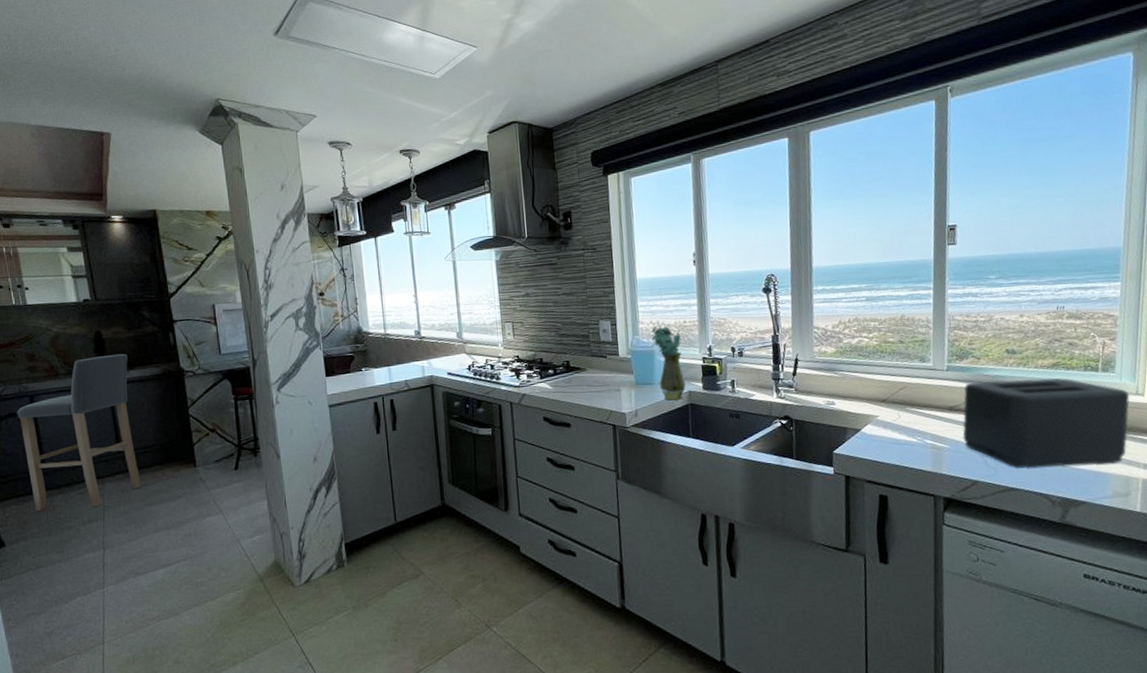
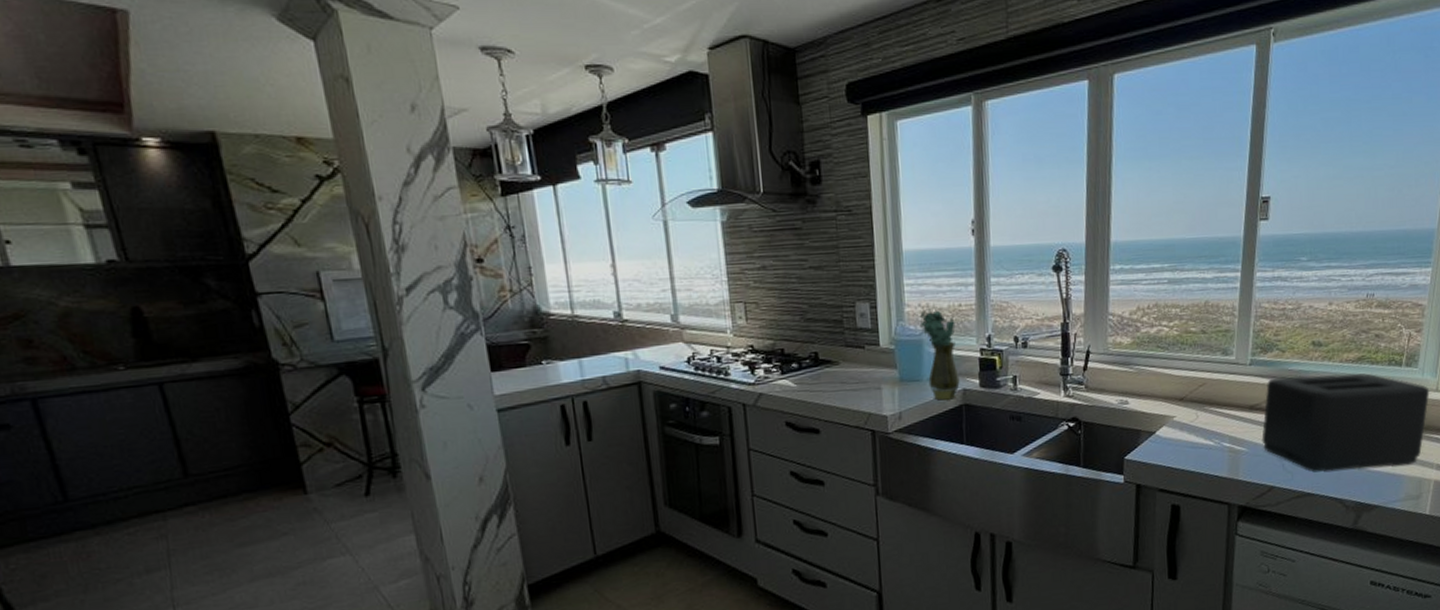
bar stool: present [17,353,142,511] -> none [11,339,226,561]

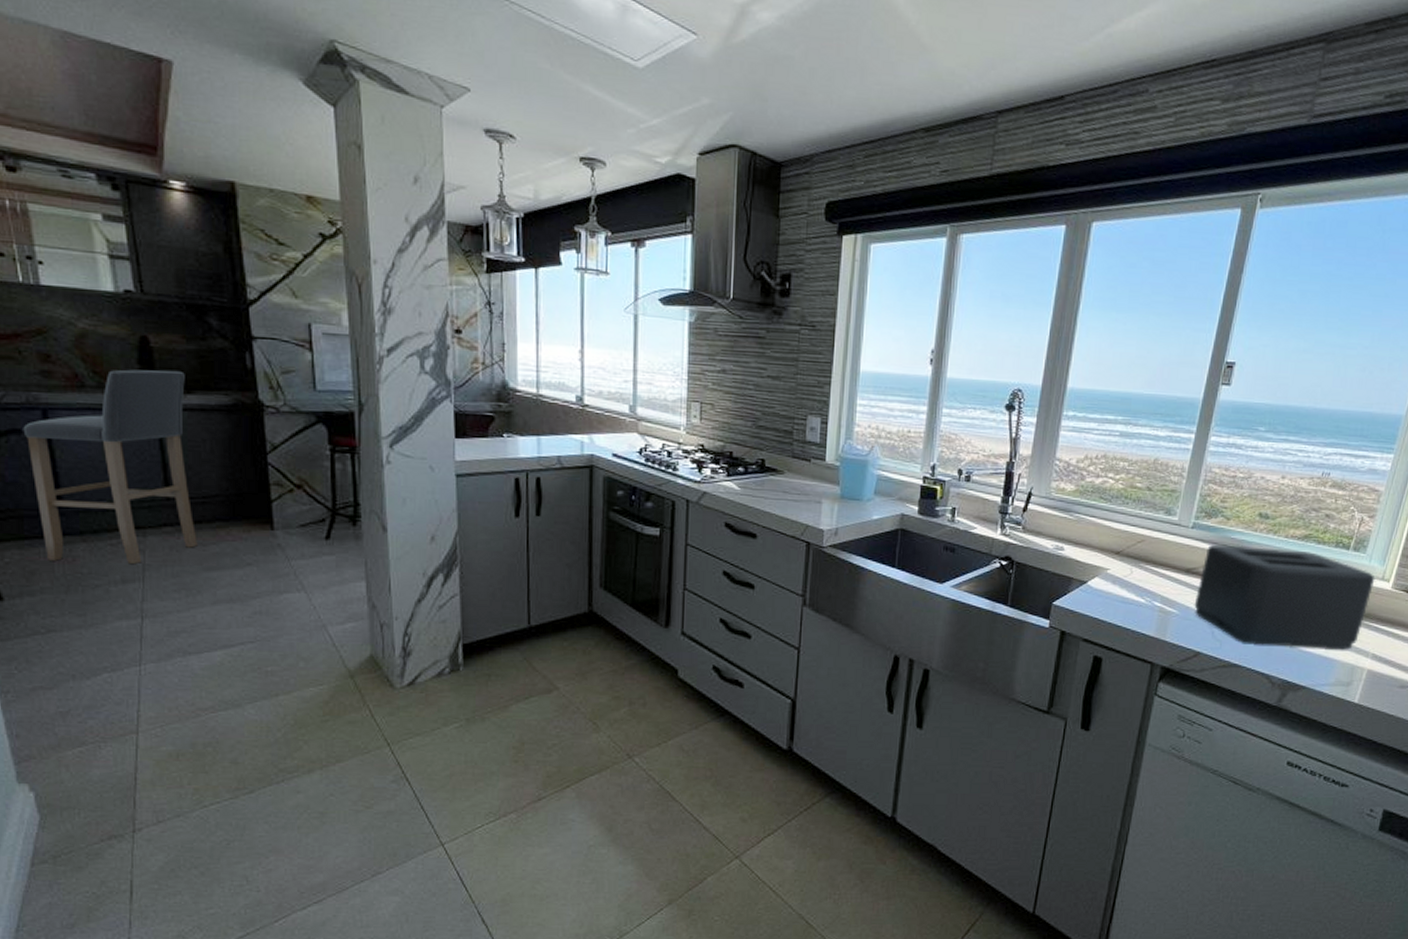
bar stool: none [11,339,226,561] -> present [23,369,198,565]
vase: present [920,306,960,400] -> none [868,428,902,523]

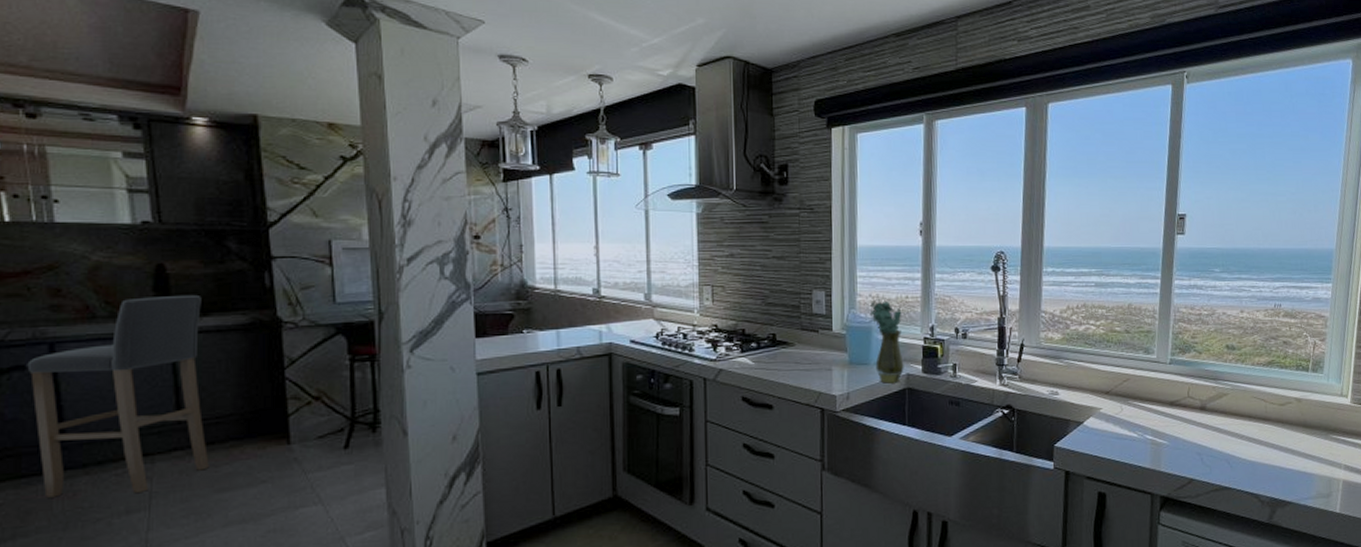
vase: none [868,428,902,523] -> present [870,297,904,383]
toaster: present [1194,544,1375,650] -> none [1181,376,1335,467]

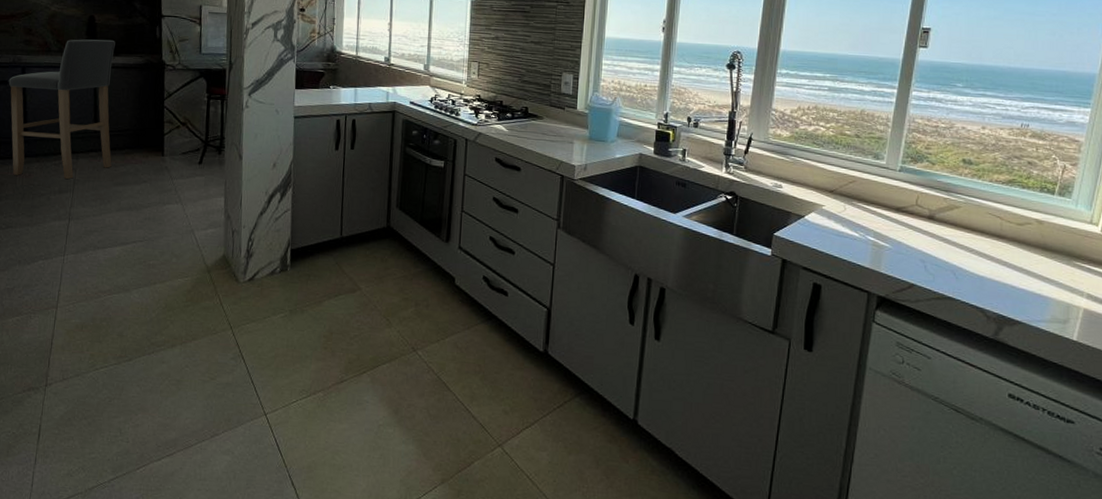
vase: present [870,297,904,383] -> none [612,83,640,161]

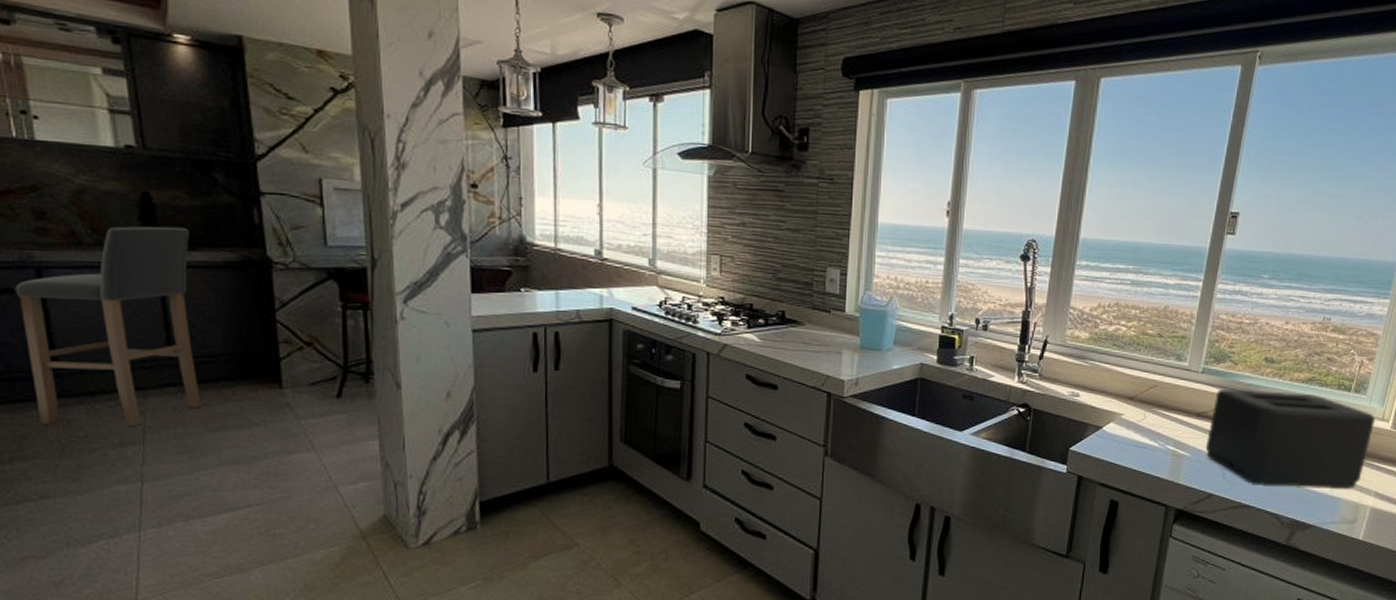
toaster: none [906,186,1083,289] -> present [1205,388,1376,489]

